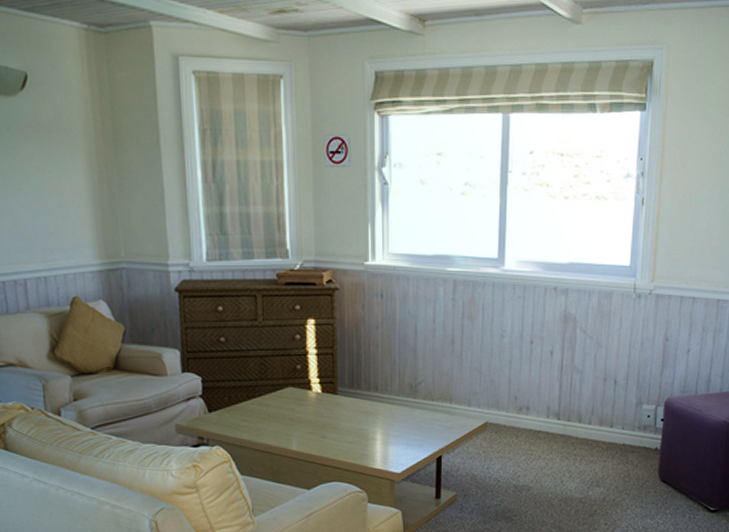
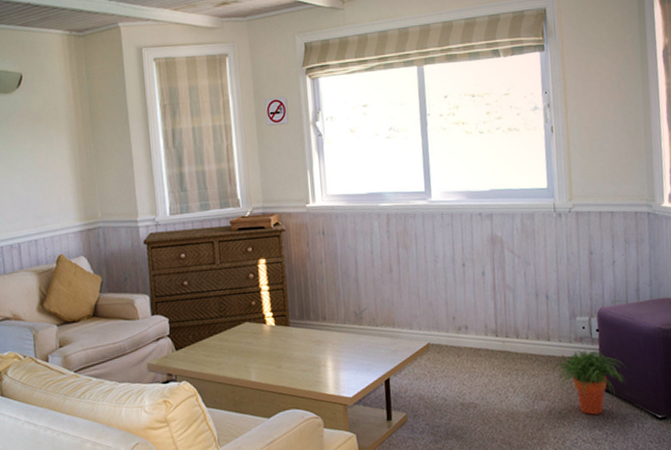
potted plant: none [614,439,686,504] -> present [554,350,626,415]

